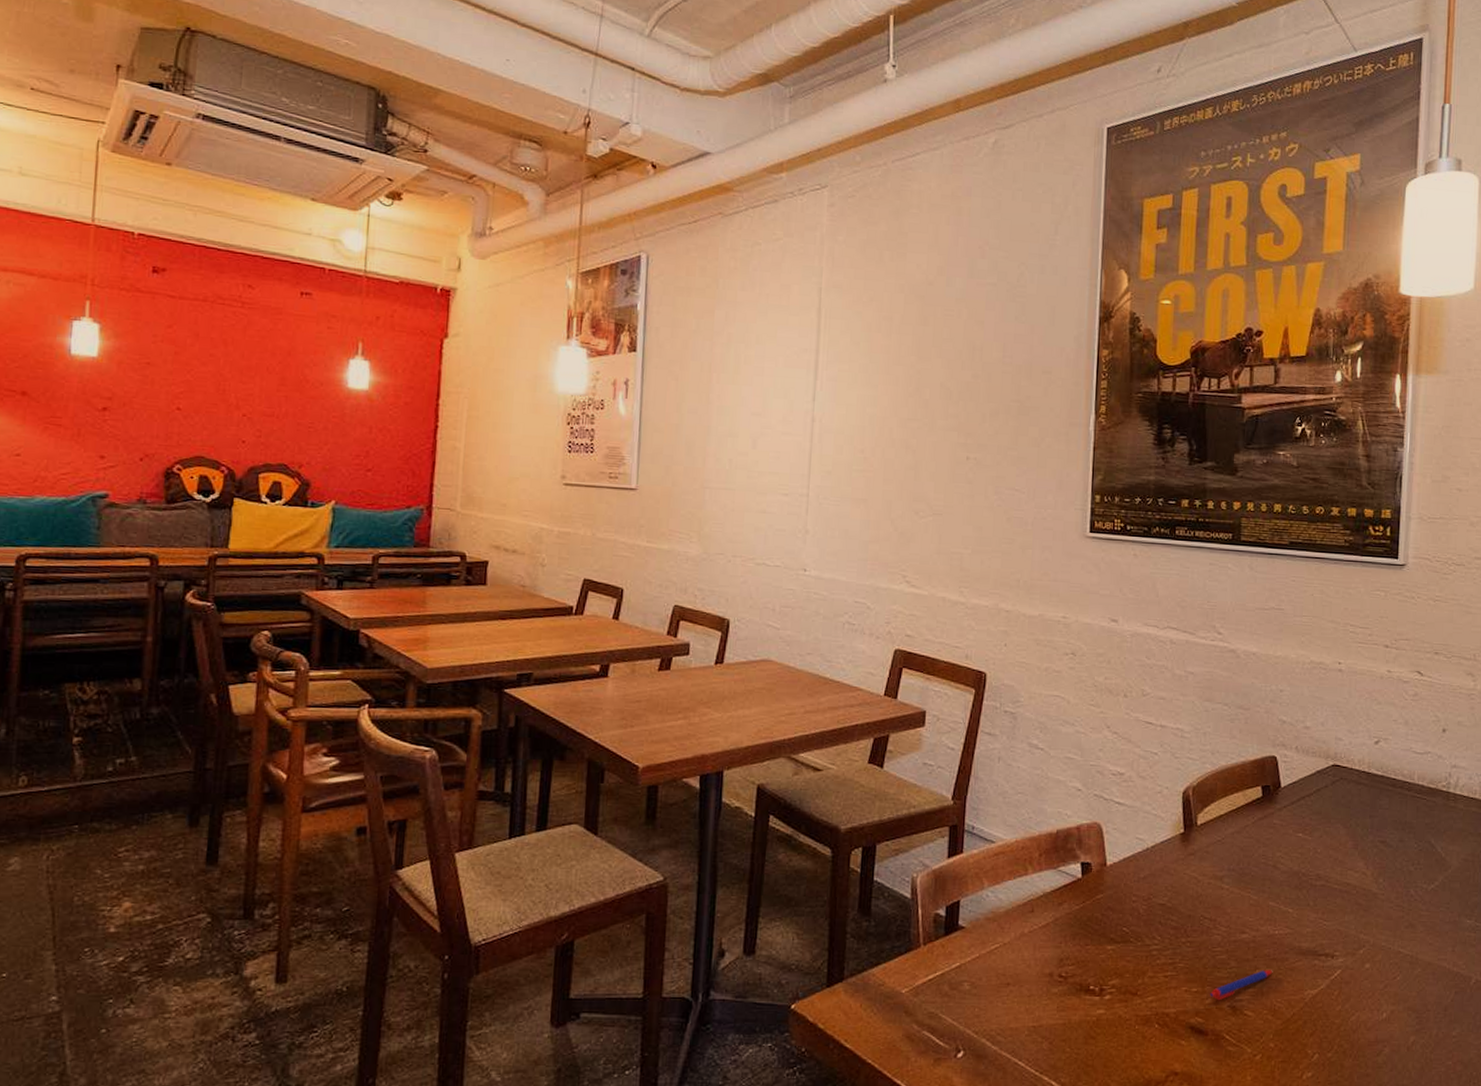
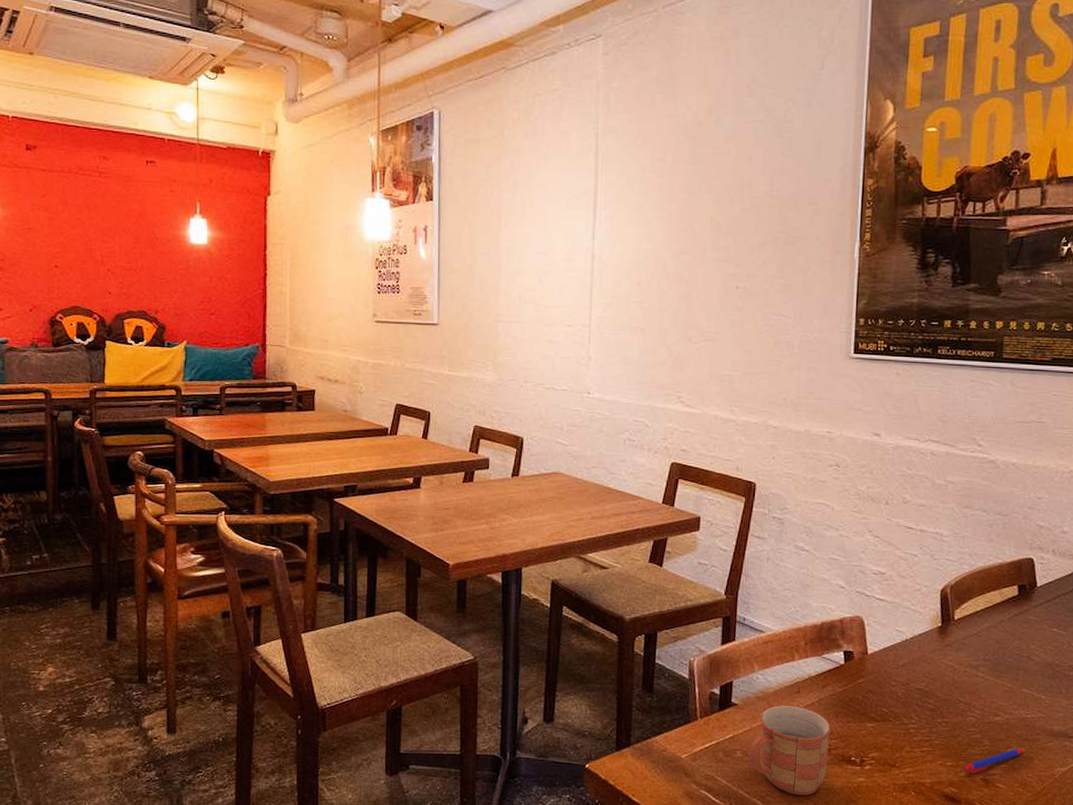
mug: none [976,926,1068,1033] -> present [748,704,831,795]

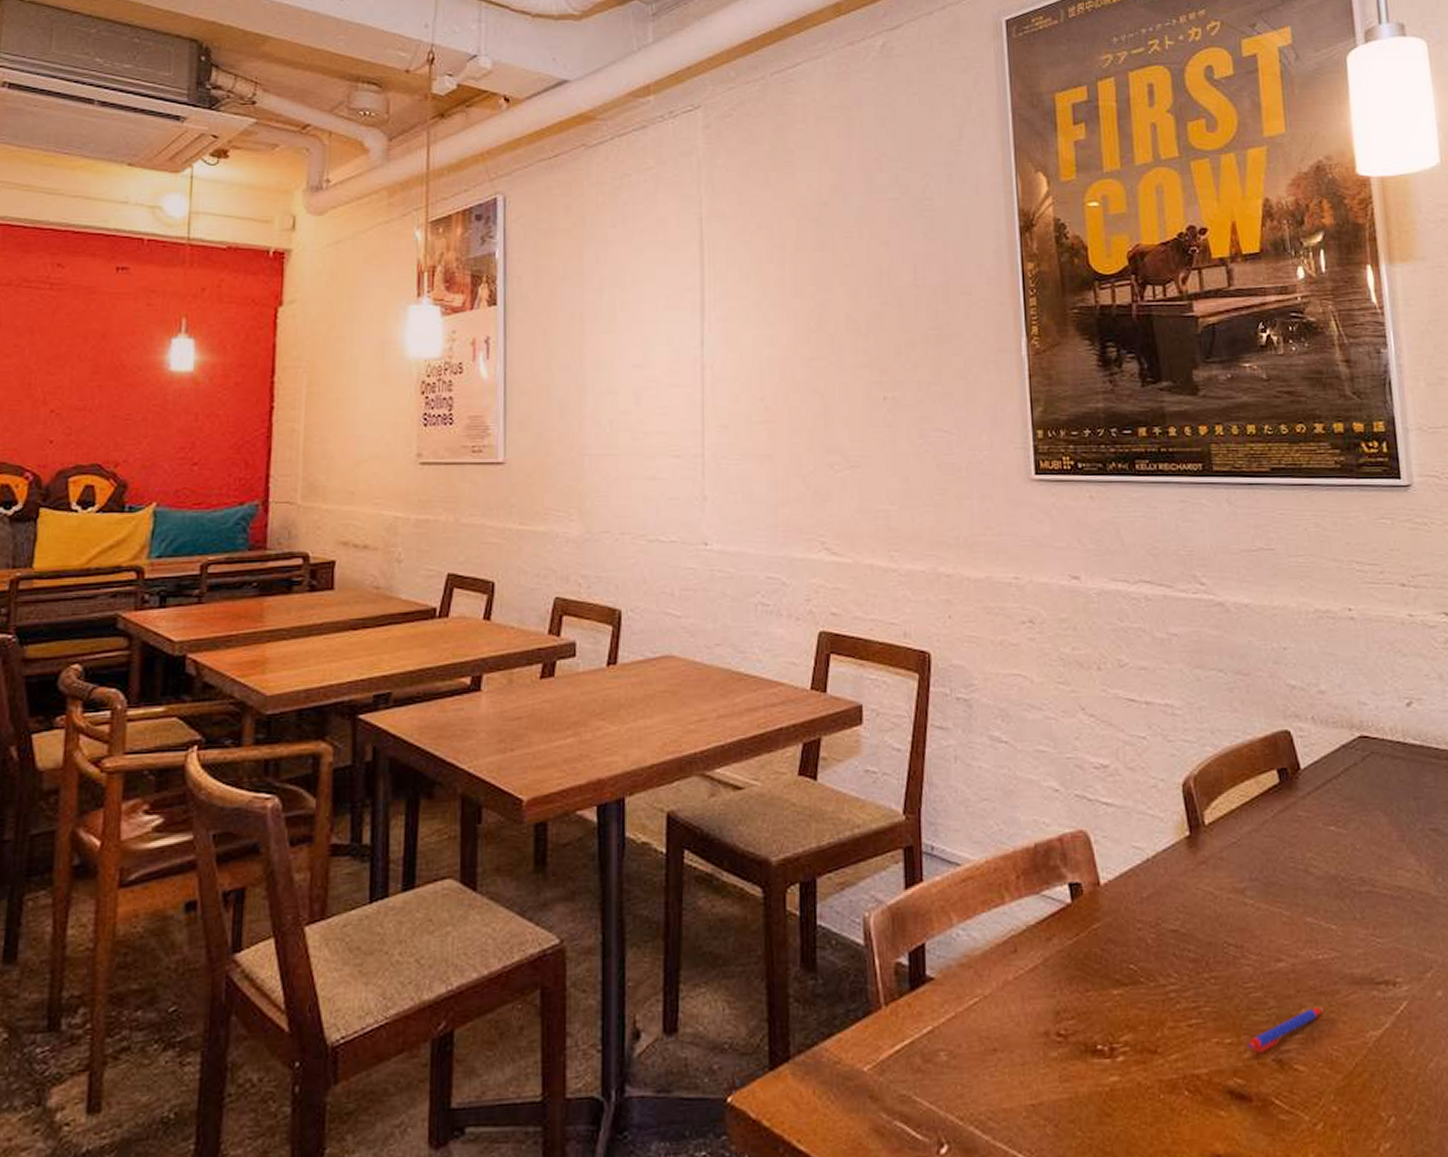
mug: present [748,704,831,795] -> none [956,972,1066,1114]

